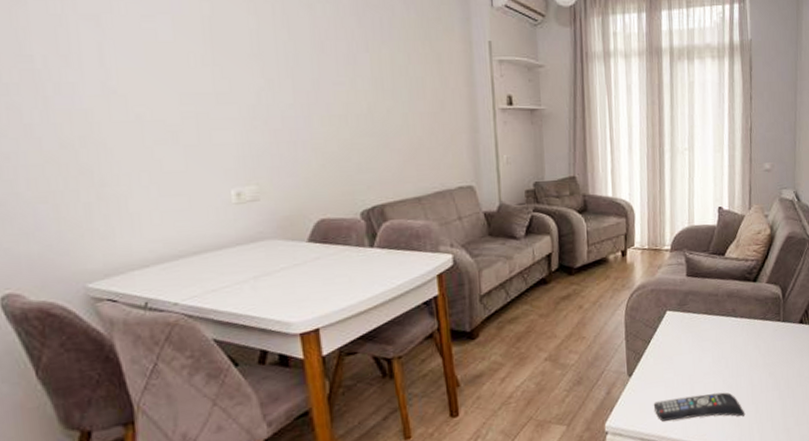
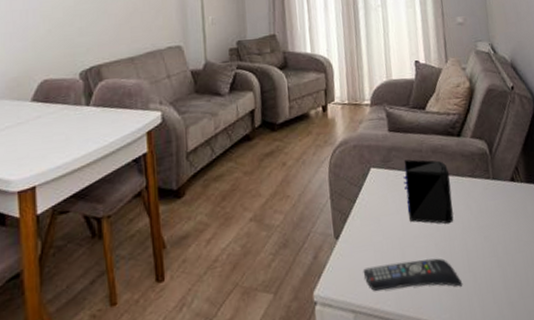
speaker: none [698,303,743,363] -> present [403,159,454,225]

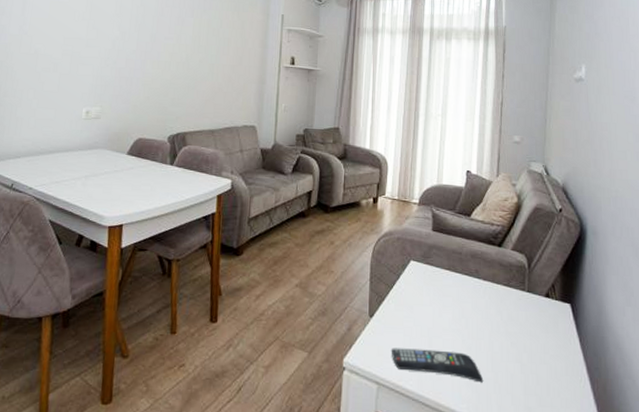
speaker: present [403,159,454,225] -> none [440,259,486,325]

